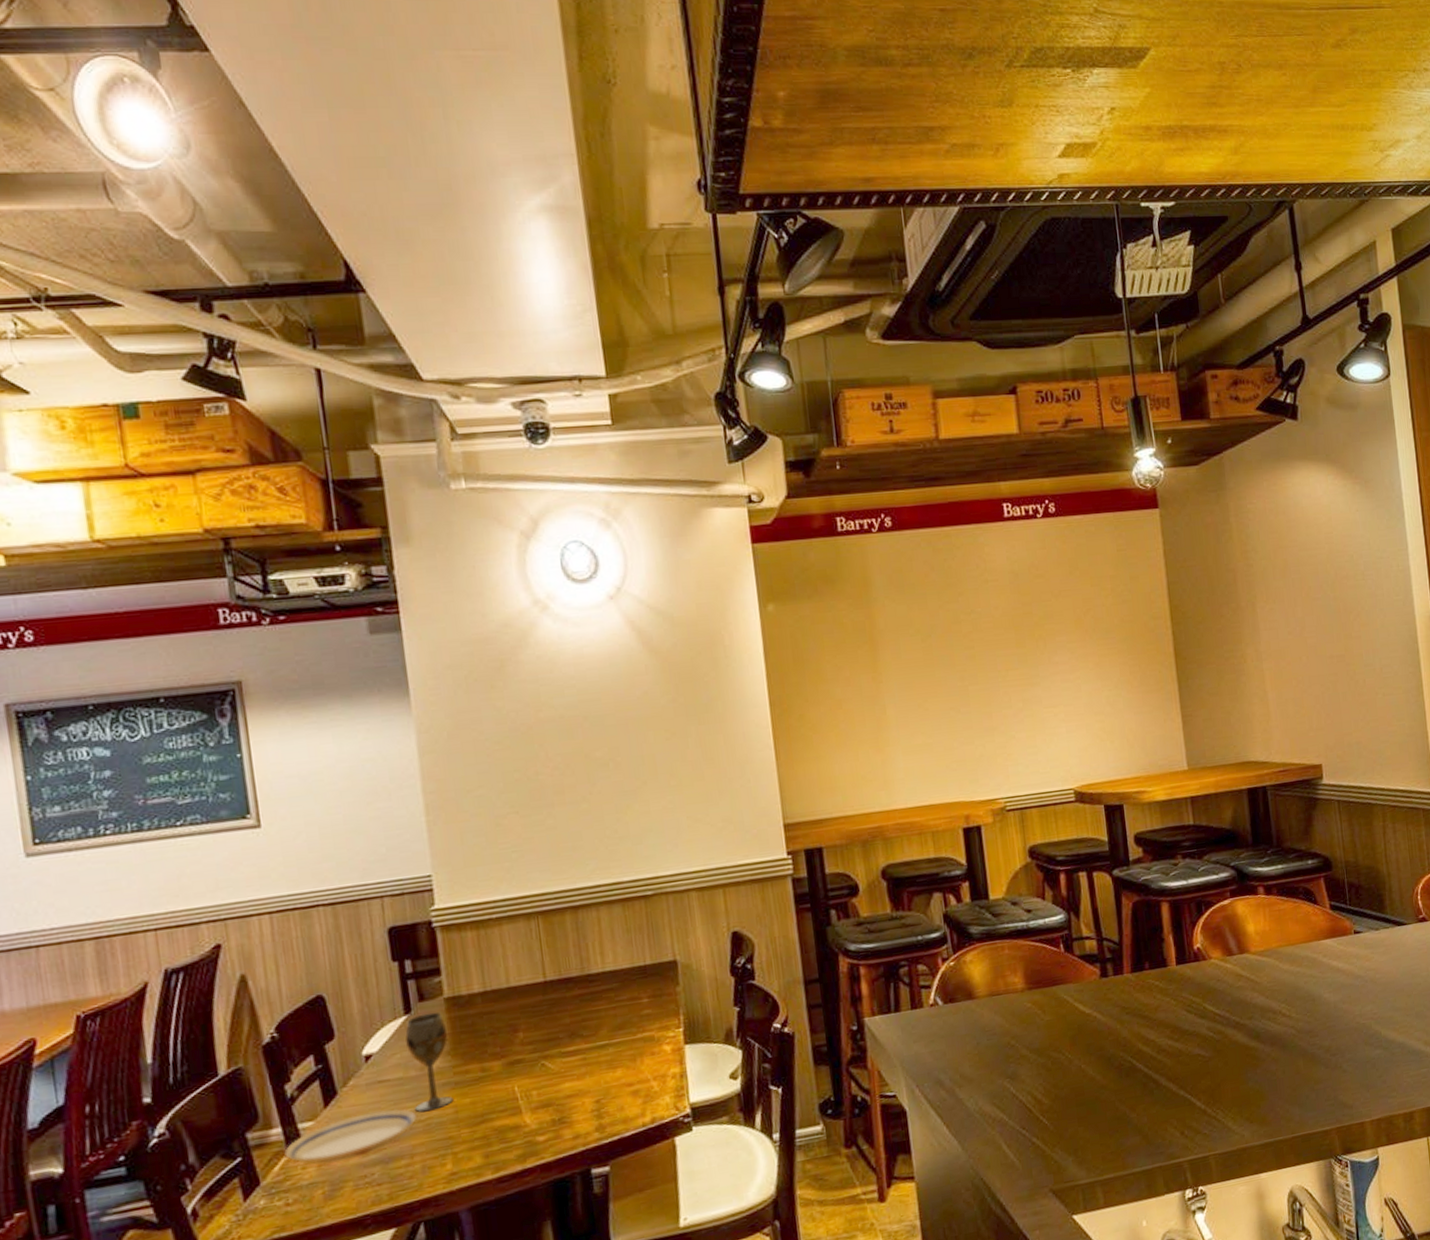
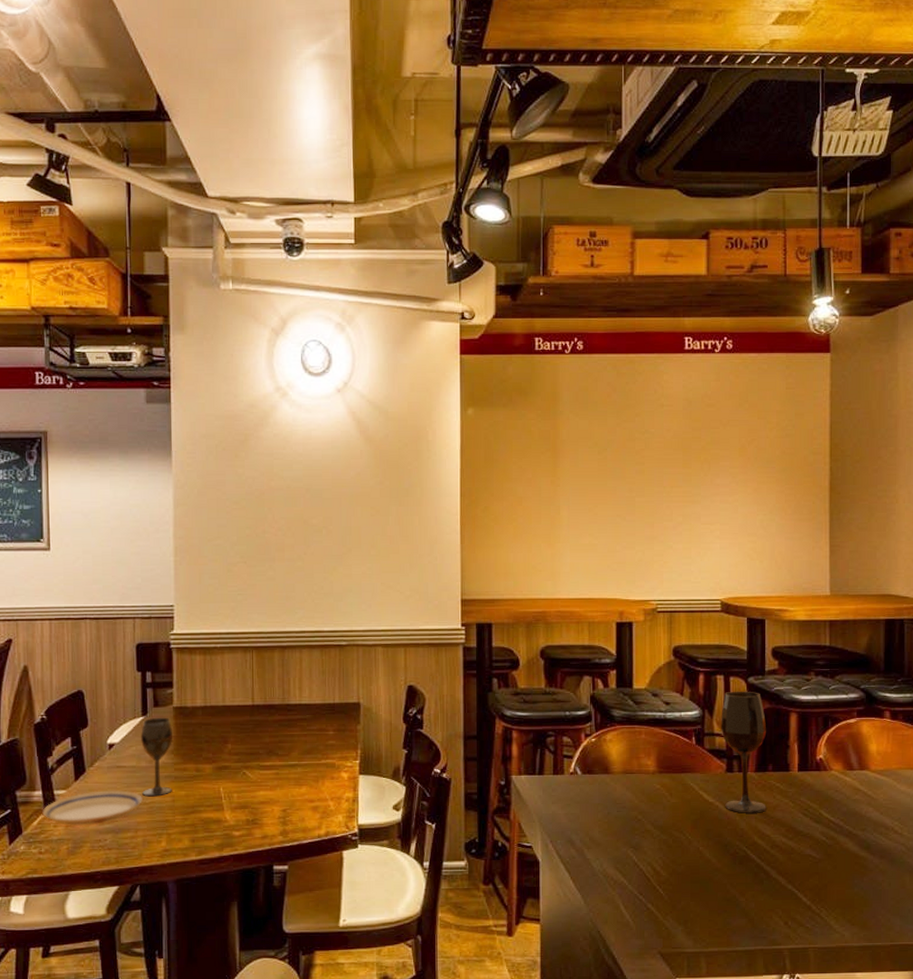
wine glass: none [1088,885,1149,1021] -> present [721,691,768,813]

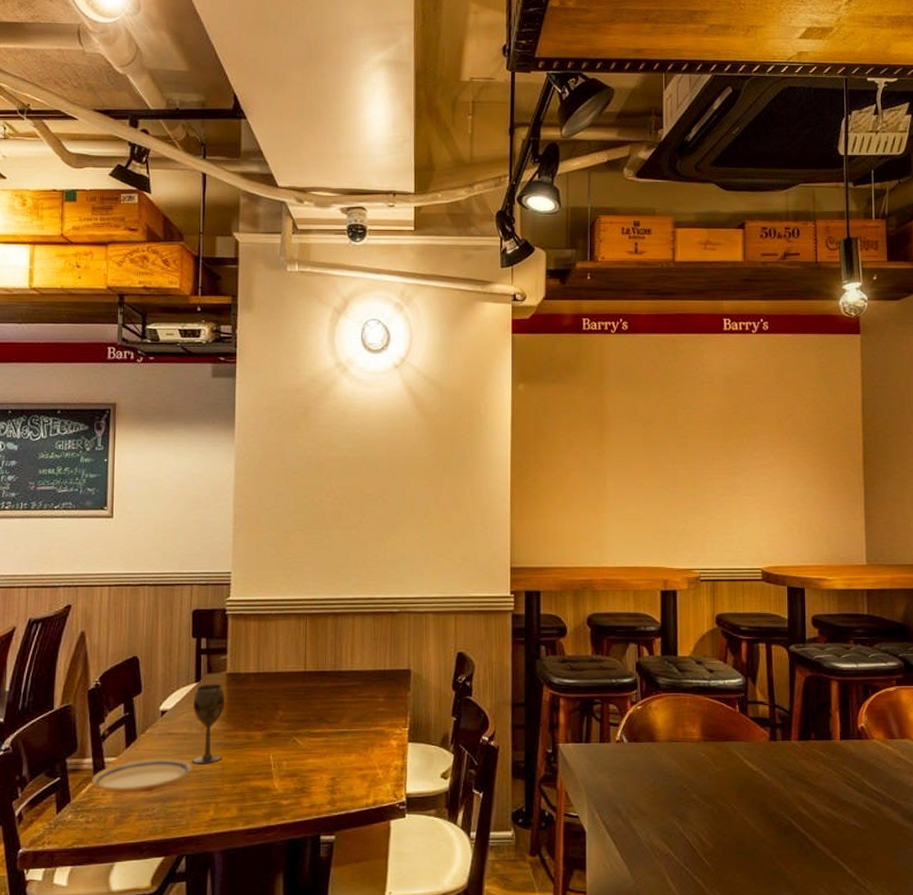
wine glass: present [721,691,768,813] -> none [764,659,811,783]

